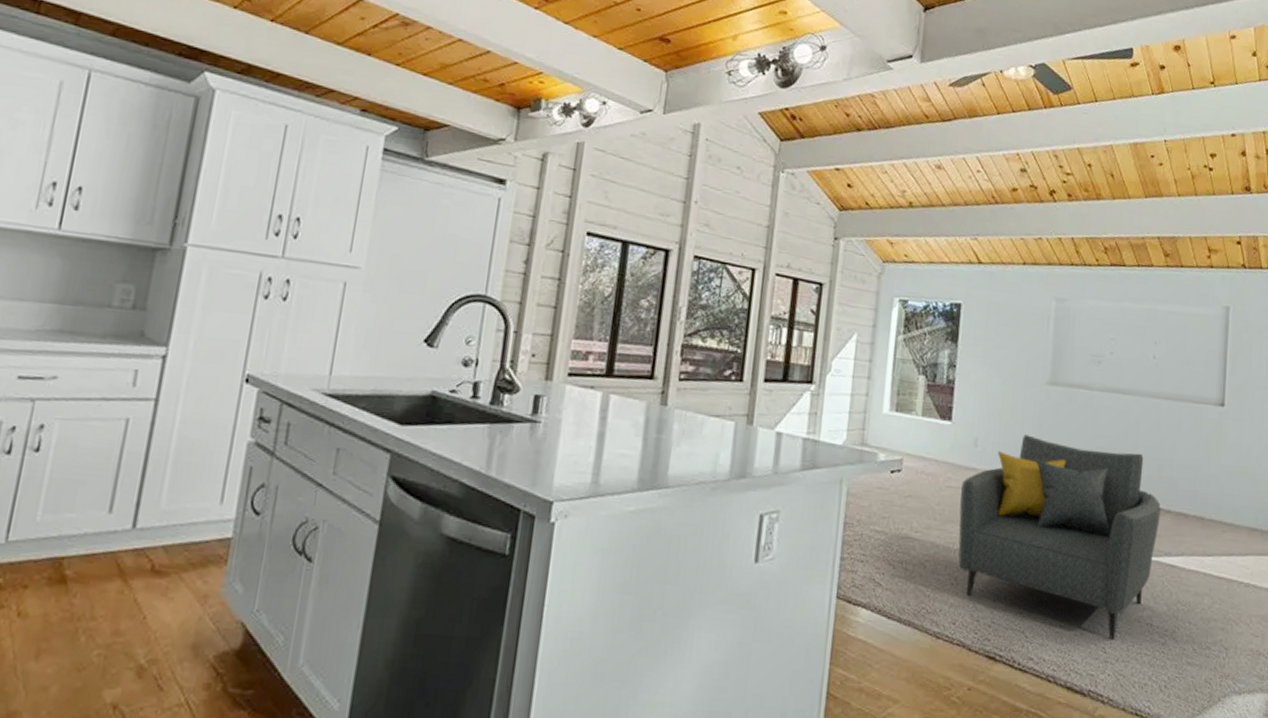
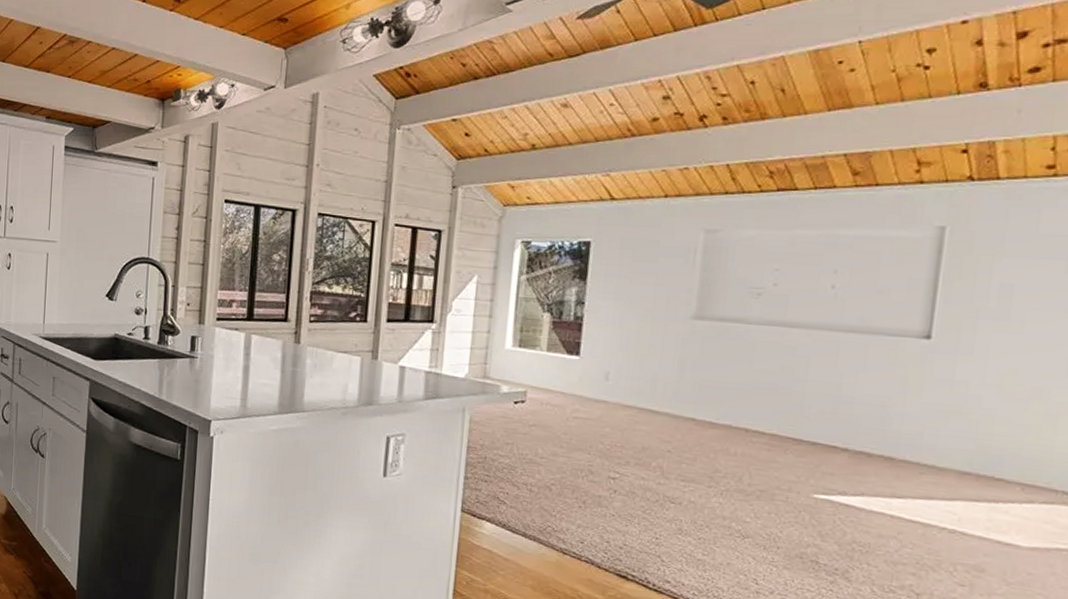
armchair: present [958,434,1161,640] -> none [586,369,835,573]

